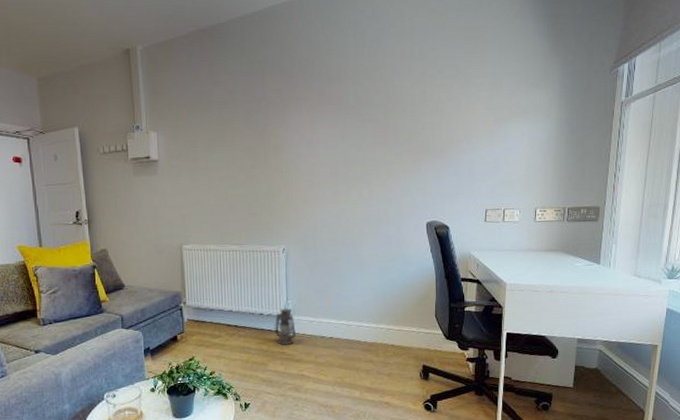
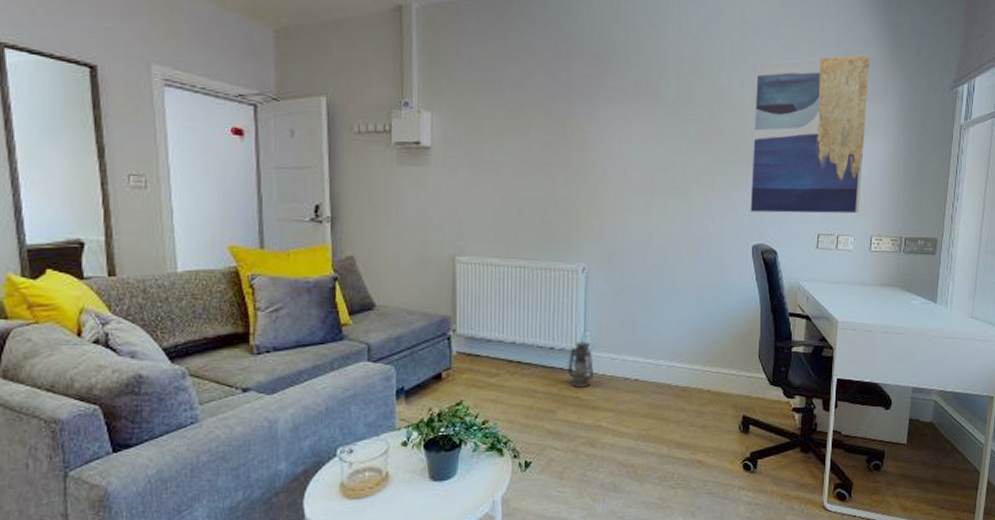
wall art: none [423,45,532,194] -> present [750,53,871,214]

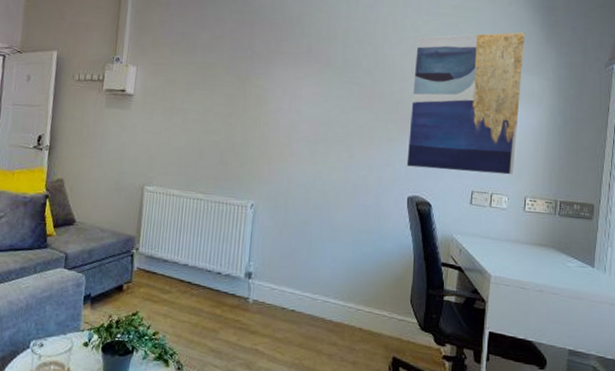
lantern: present [566,342,595,389] -> none [230,270,256,313]

